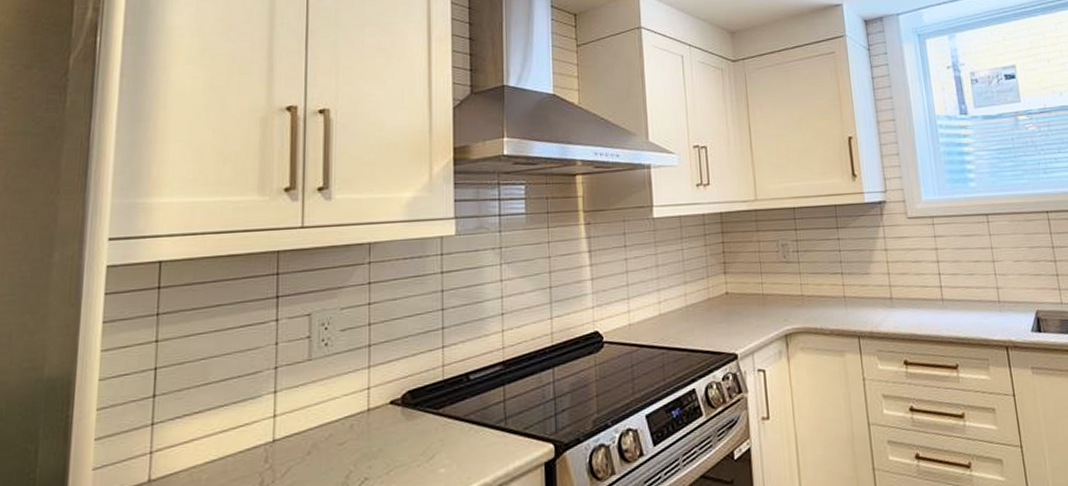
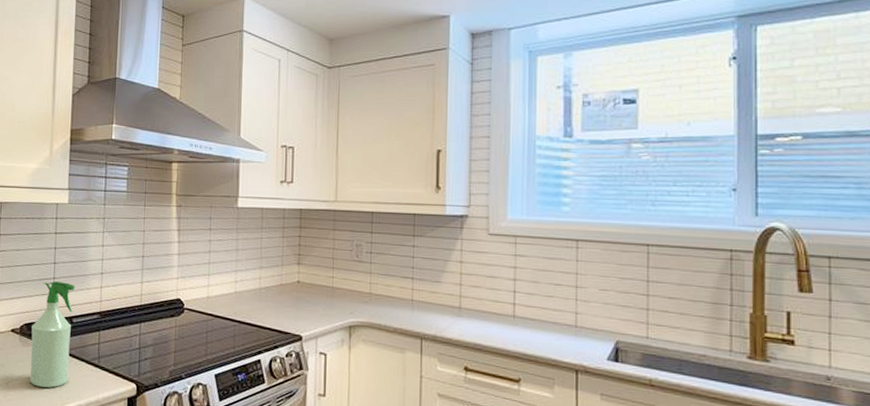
spray bottle: none [417,330,470,470] -> present [30,280,75,388]

